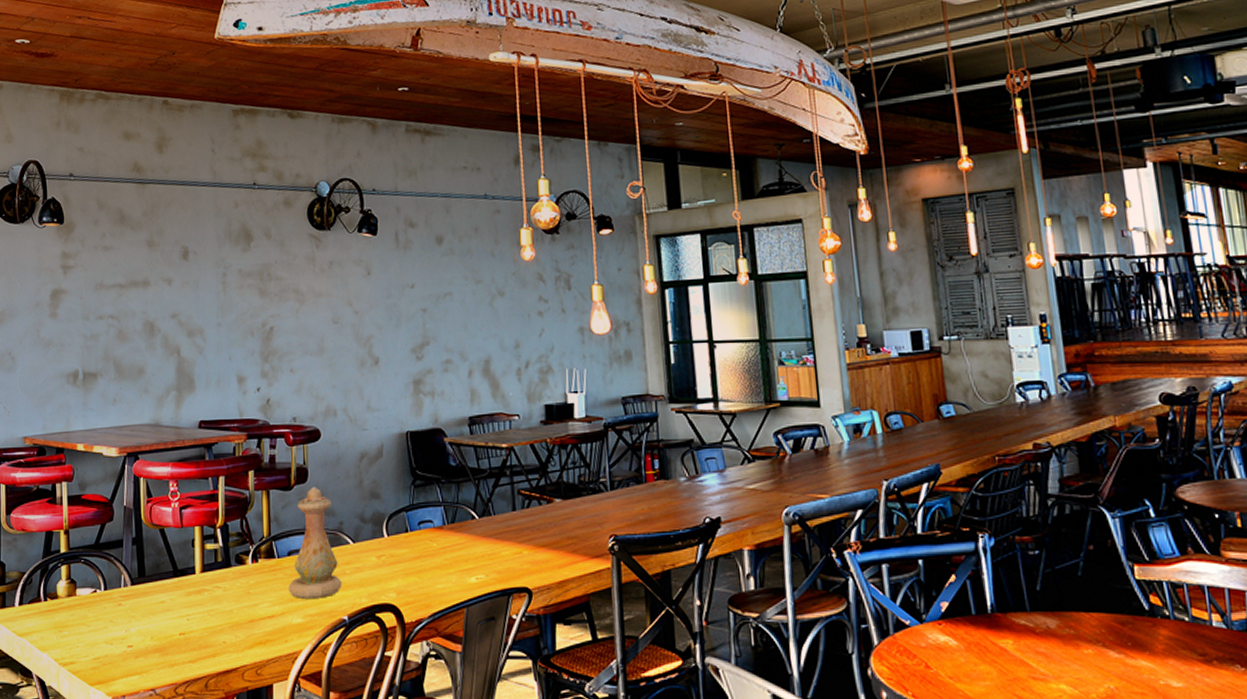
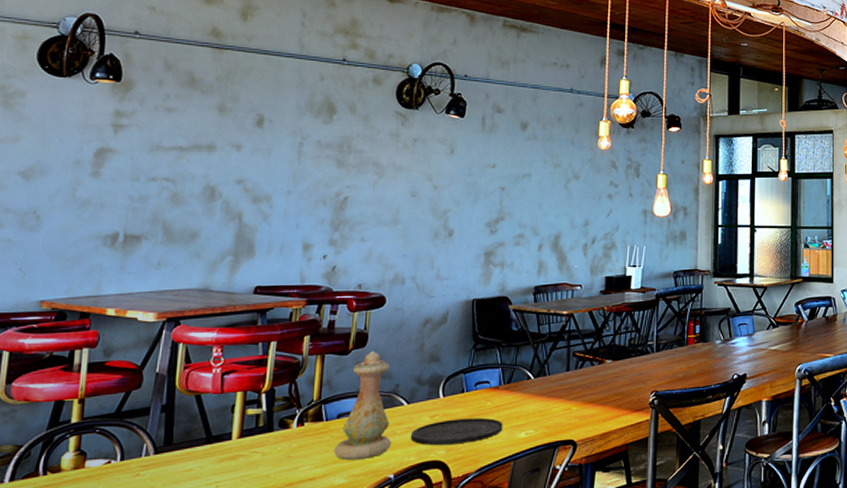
plate: none [359,559,452,588] -> present [410,417,503,446]

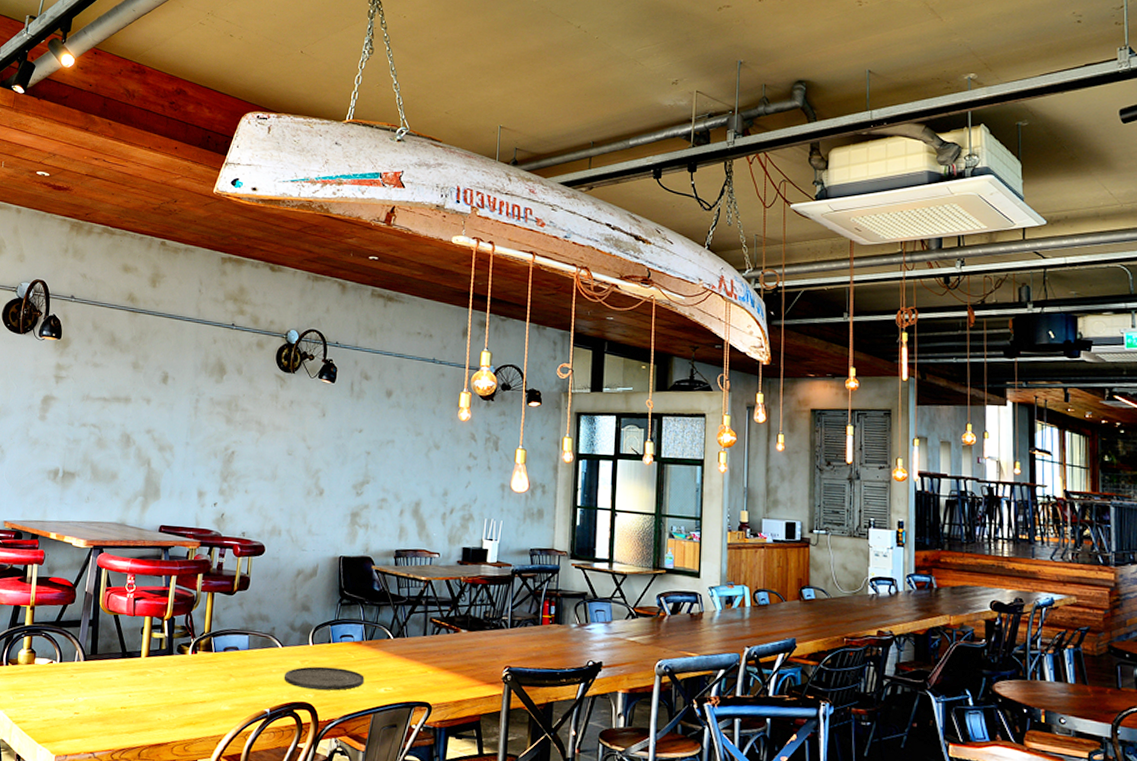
vase: present [334,351,391,460] -> none [221,594,268,691]

